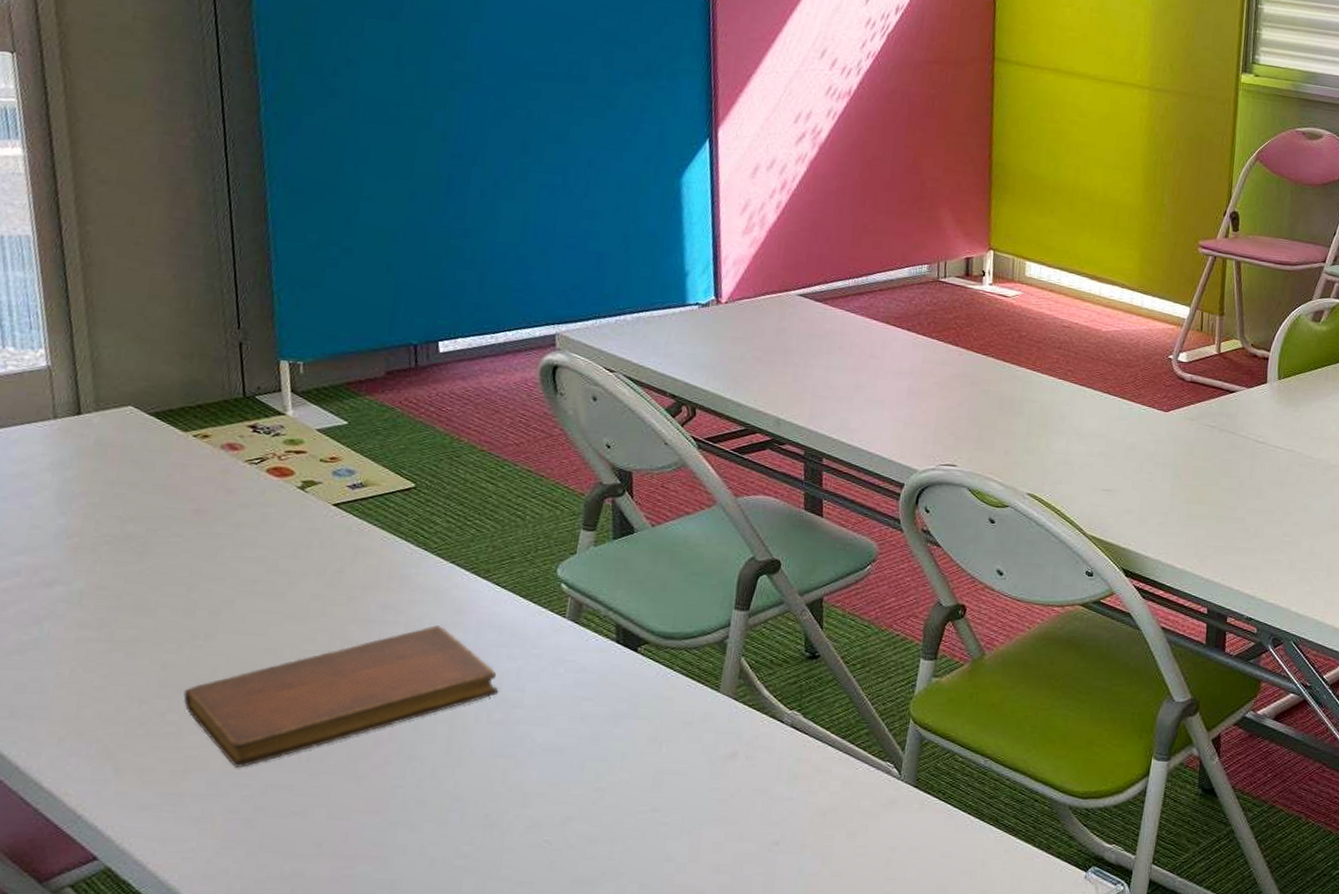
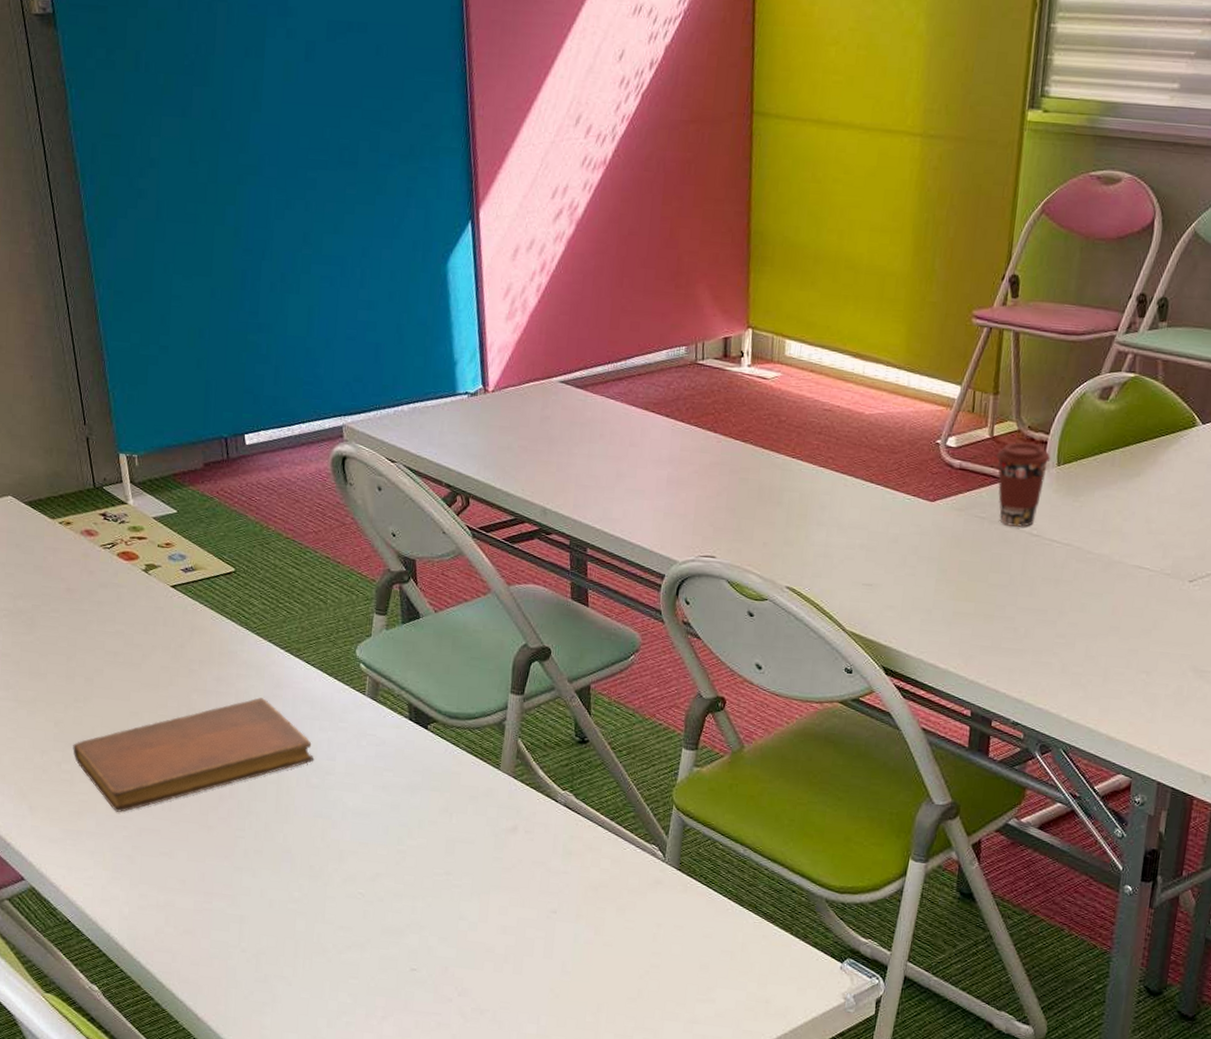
coffee cup: none [1223,358,1272,435] -> present [995,442,1051,527]

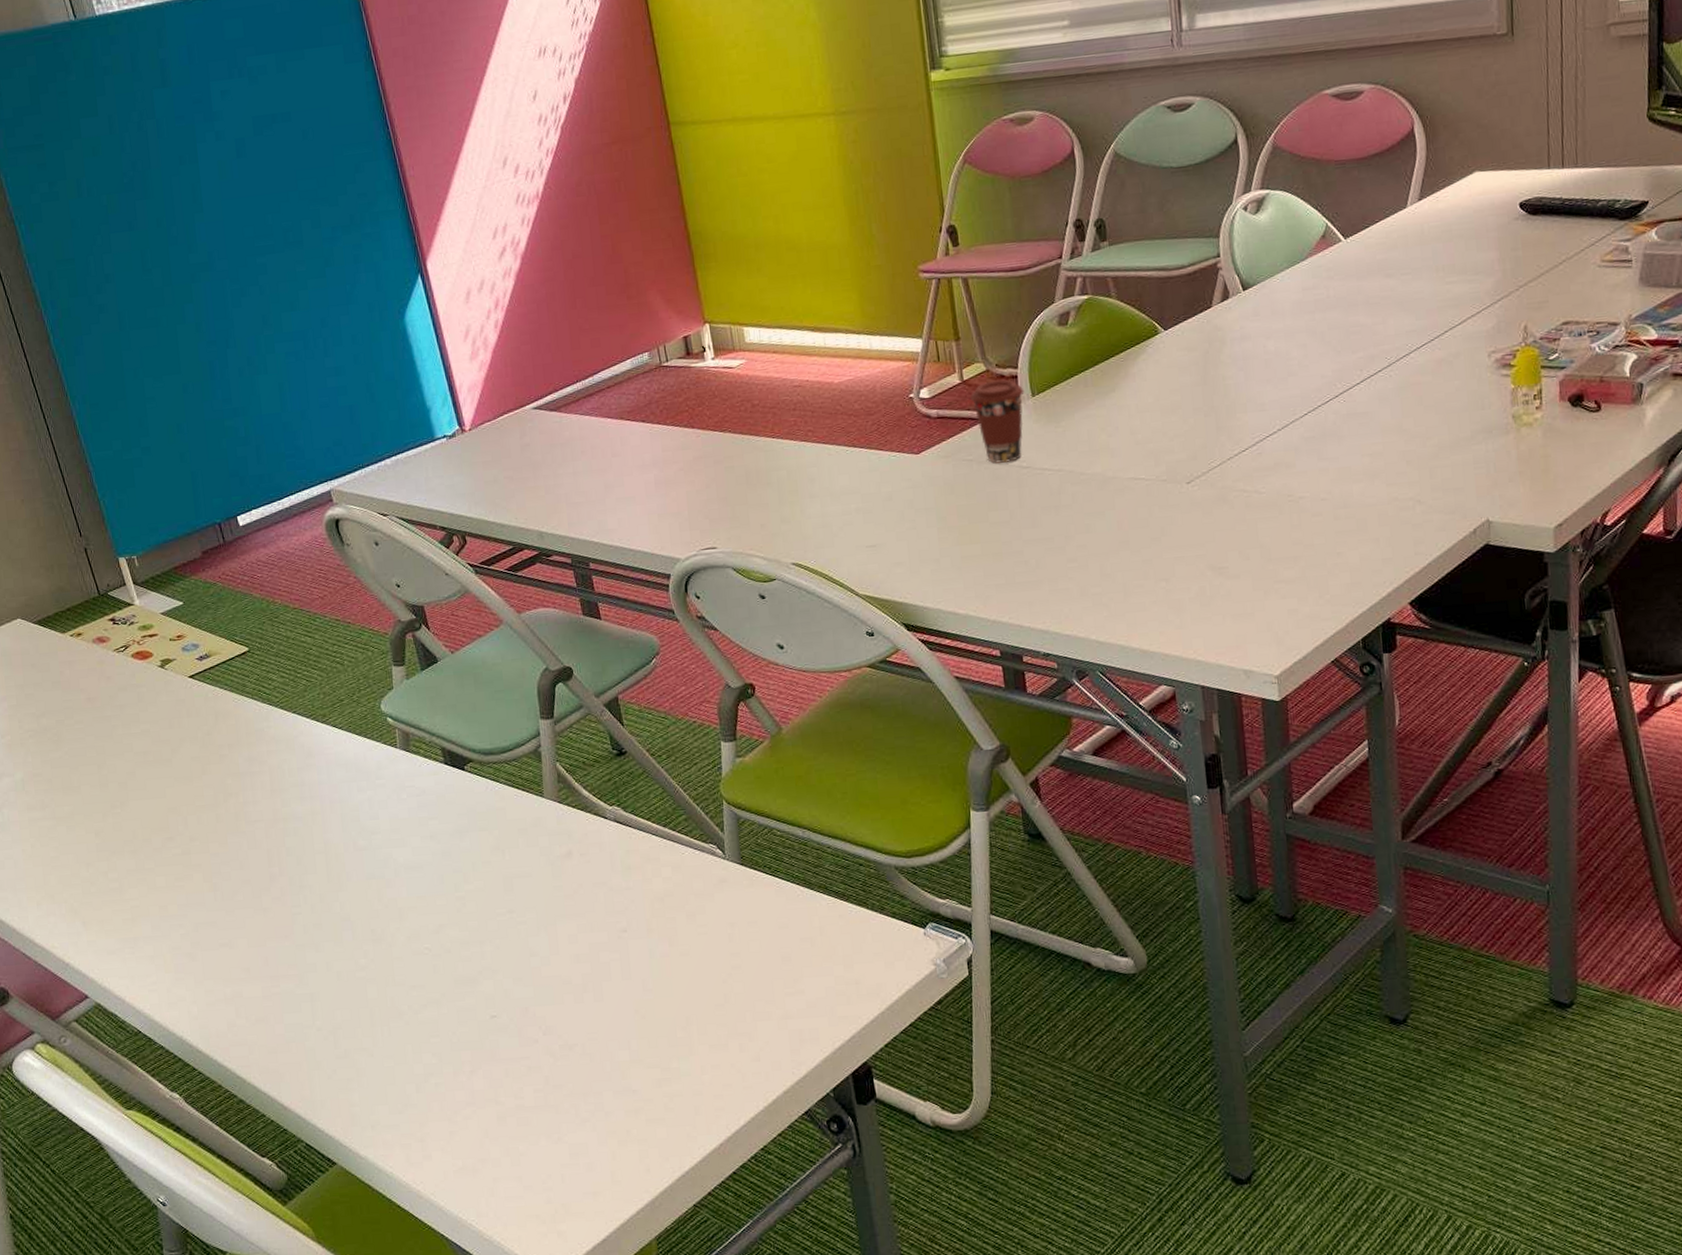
notebook: present [73,698,314,812] -> none [116,770,358,911]

